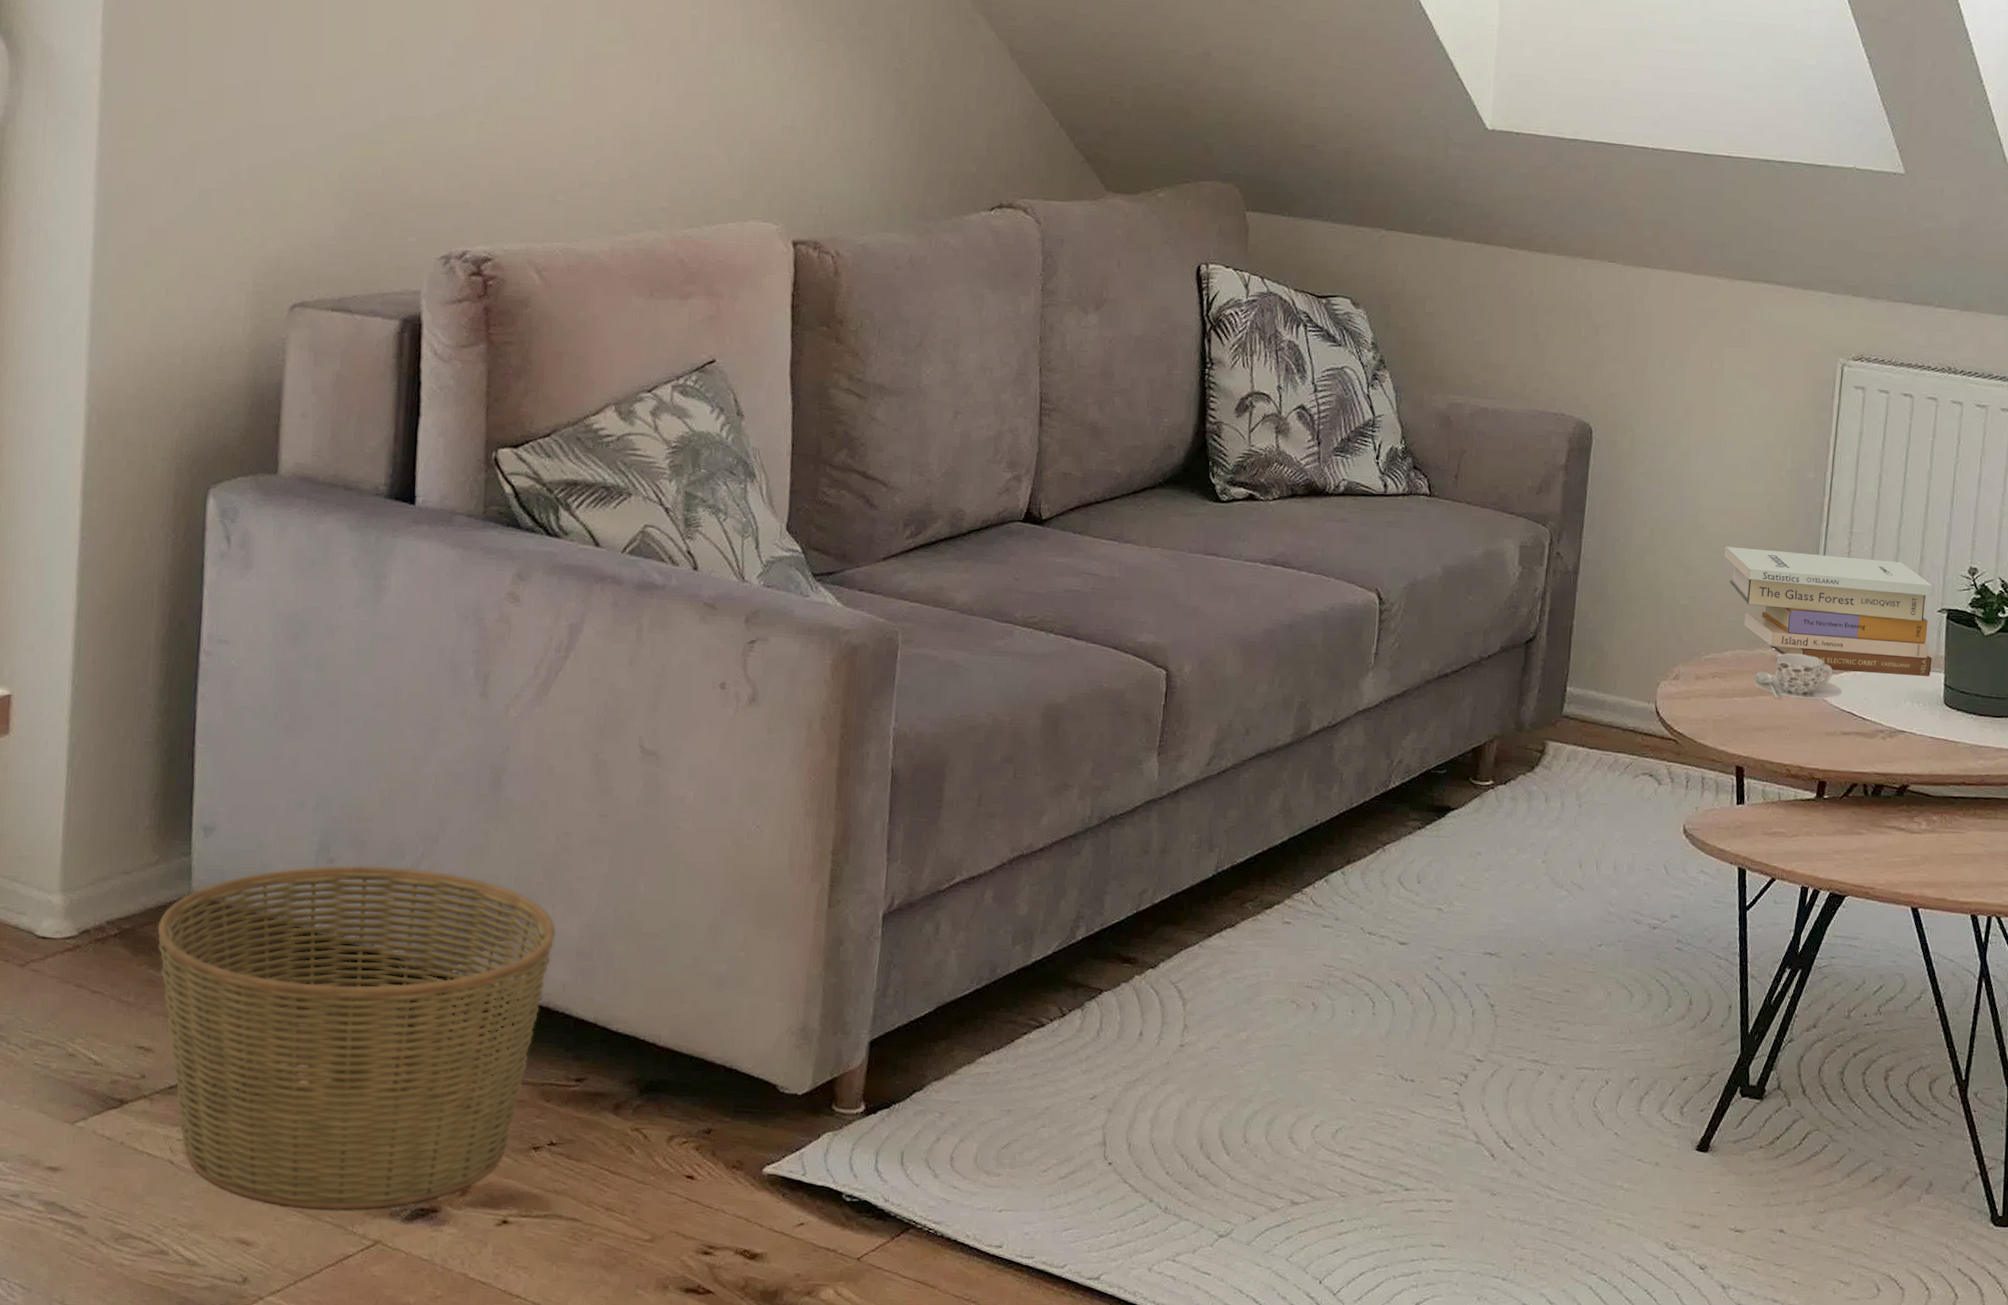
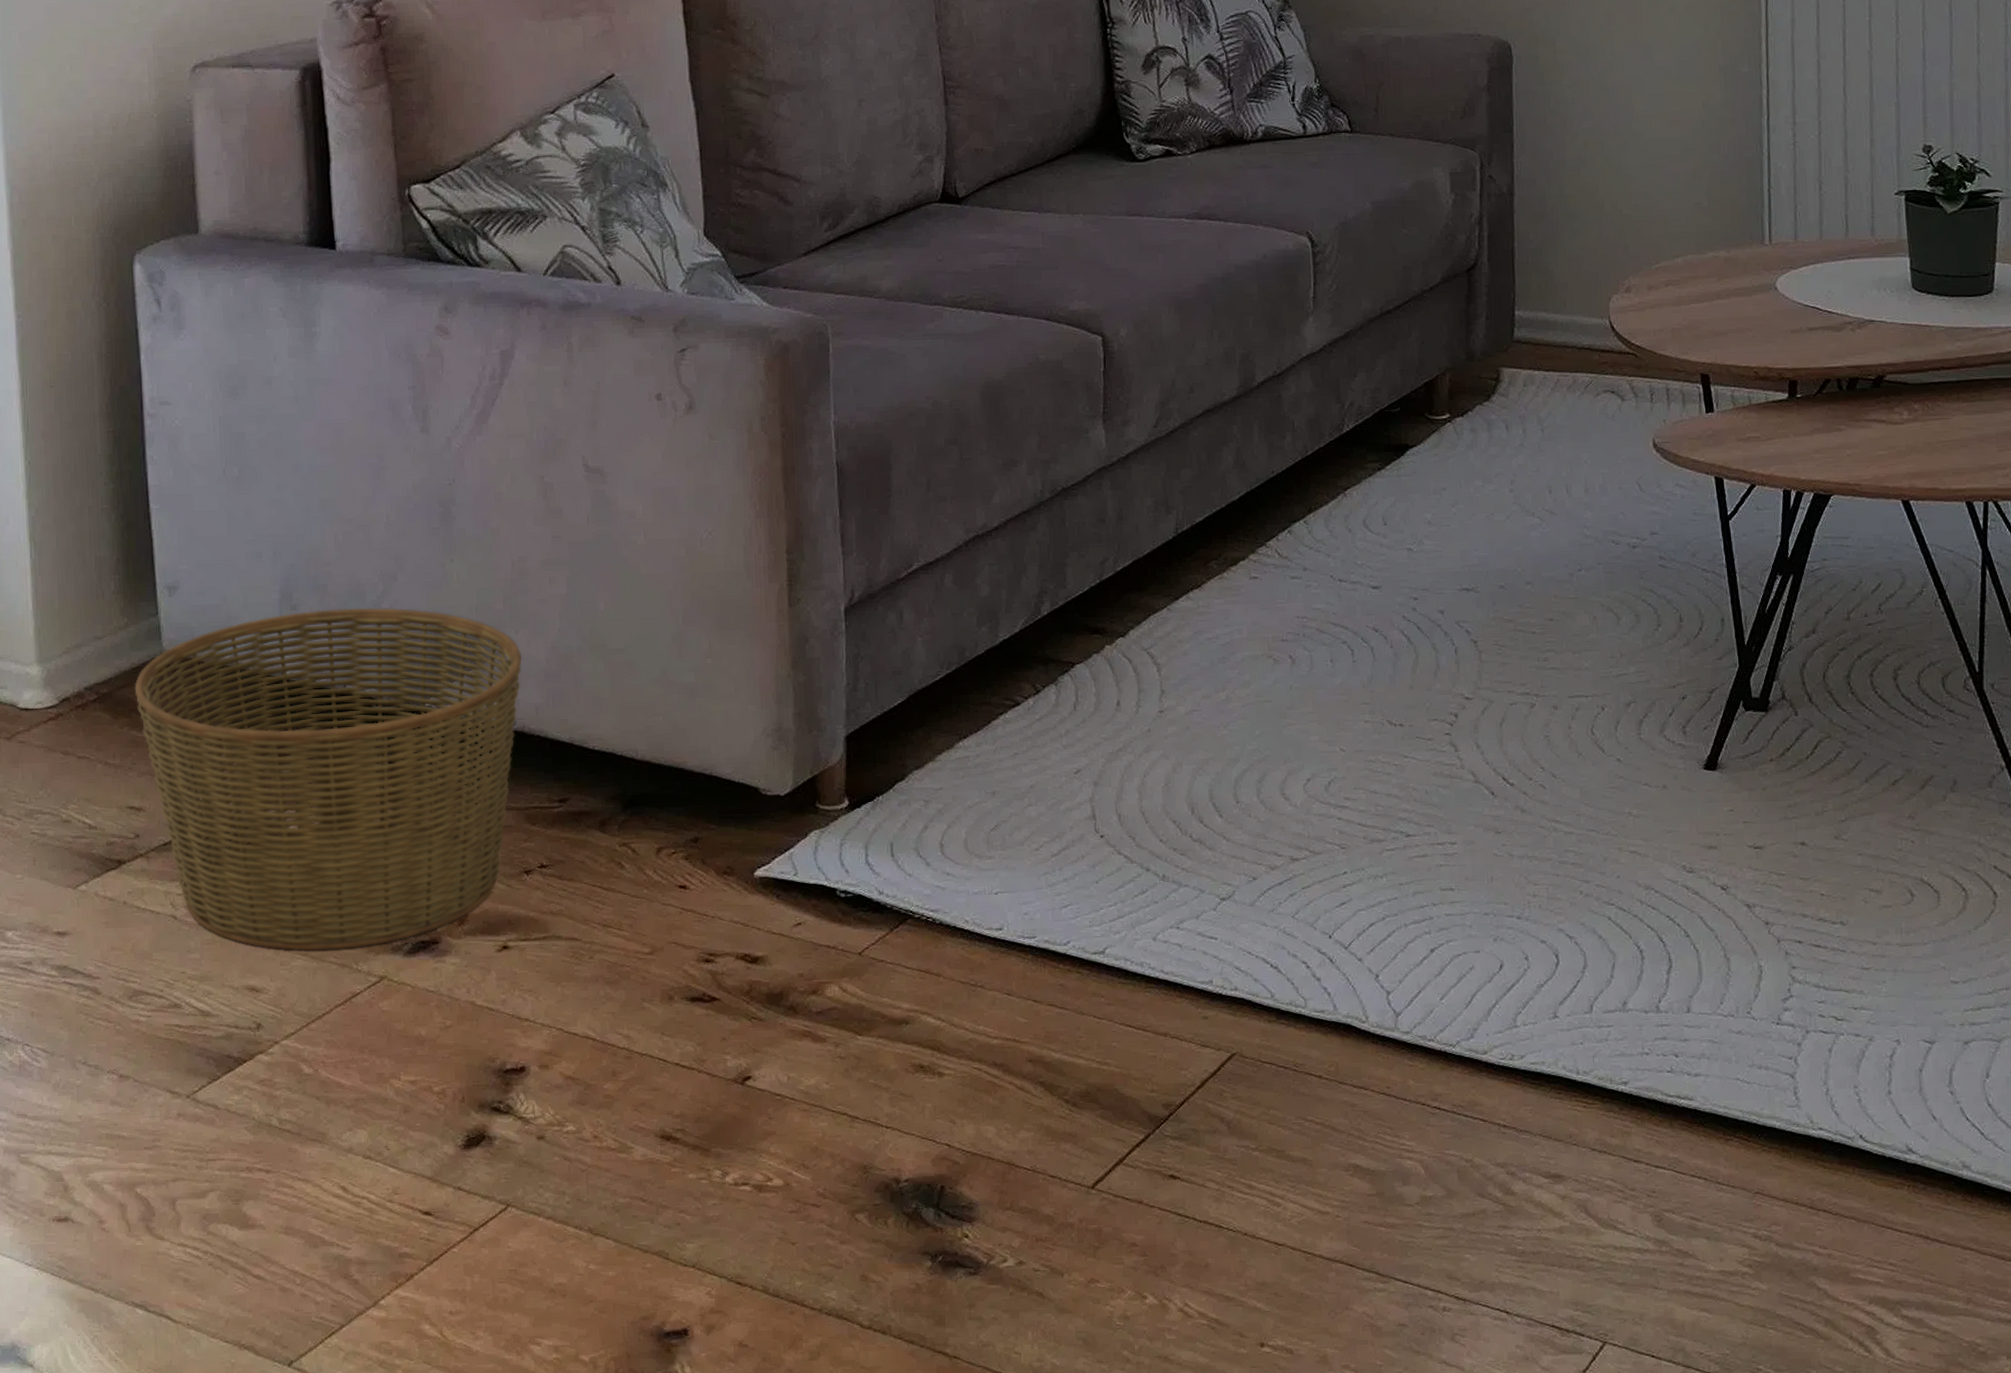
books: present [1724,546,1934,677] -> none [1663,147,1895,266]
teacup: present [1754,653,1842,699] -> none [1709,252,1803,300]

